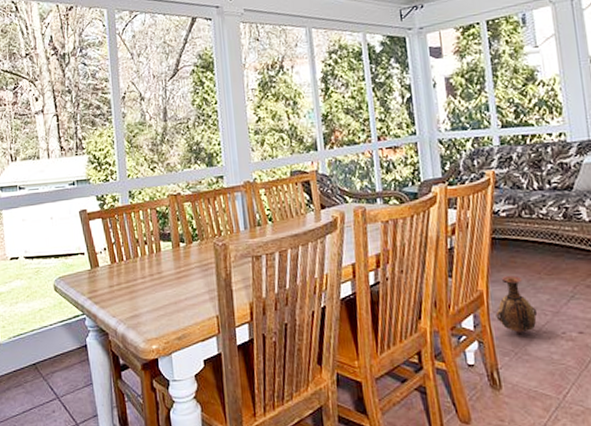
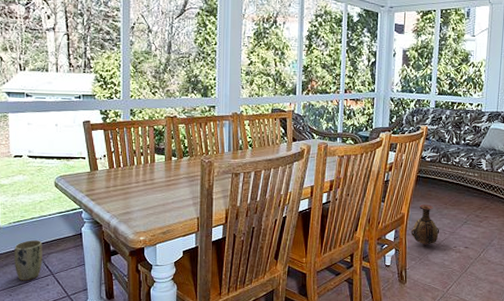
plant pot: none [16,357,47,407] -> present [14,240,43,281]

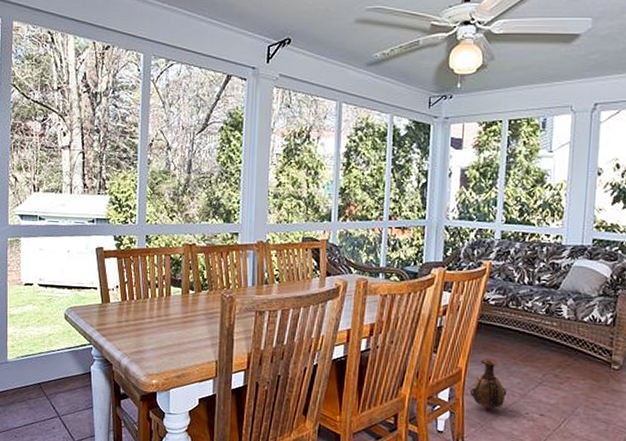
plant pot: present [14,240,43,281] -> none [21,377,50,422]

